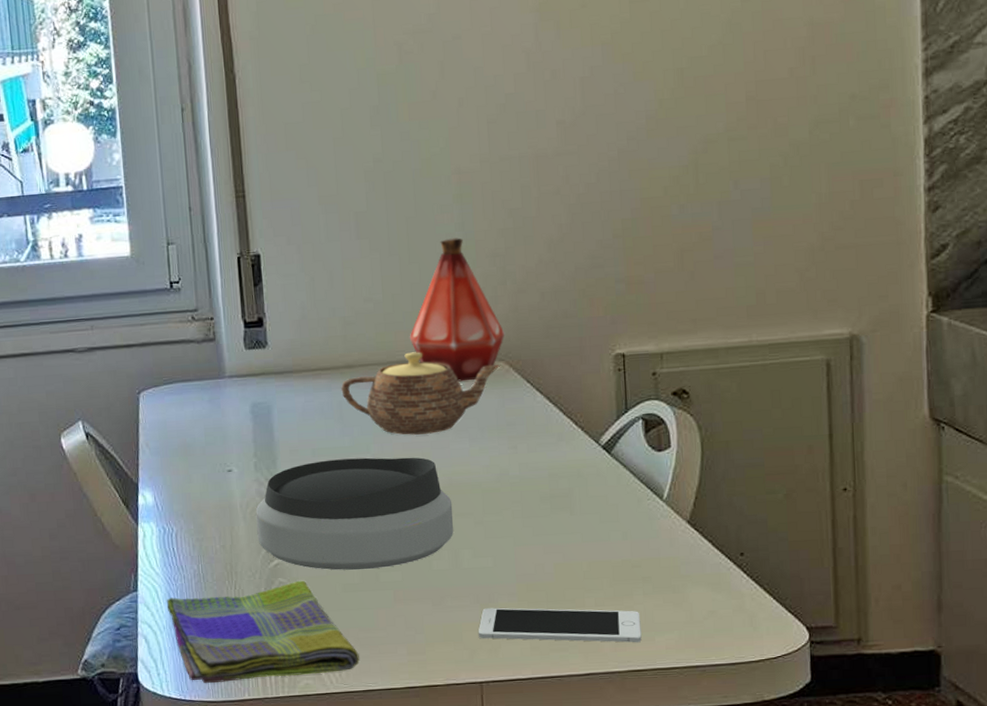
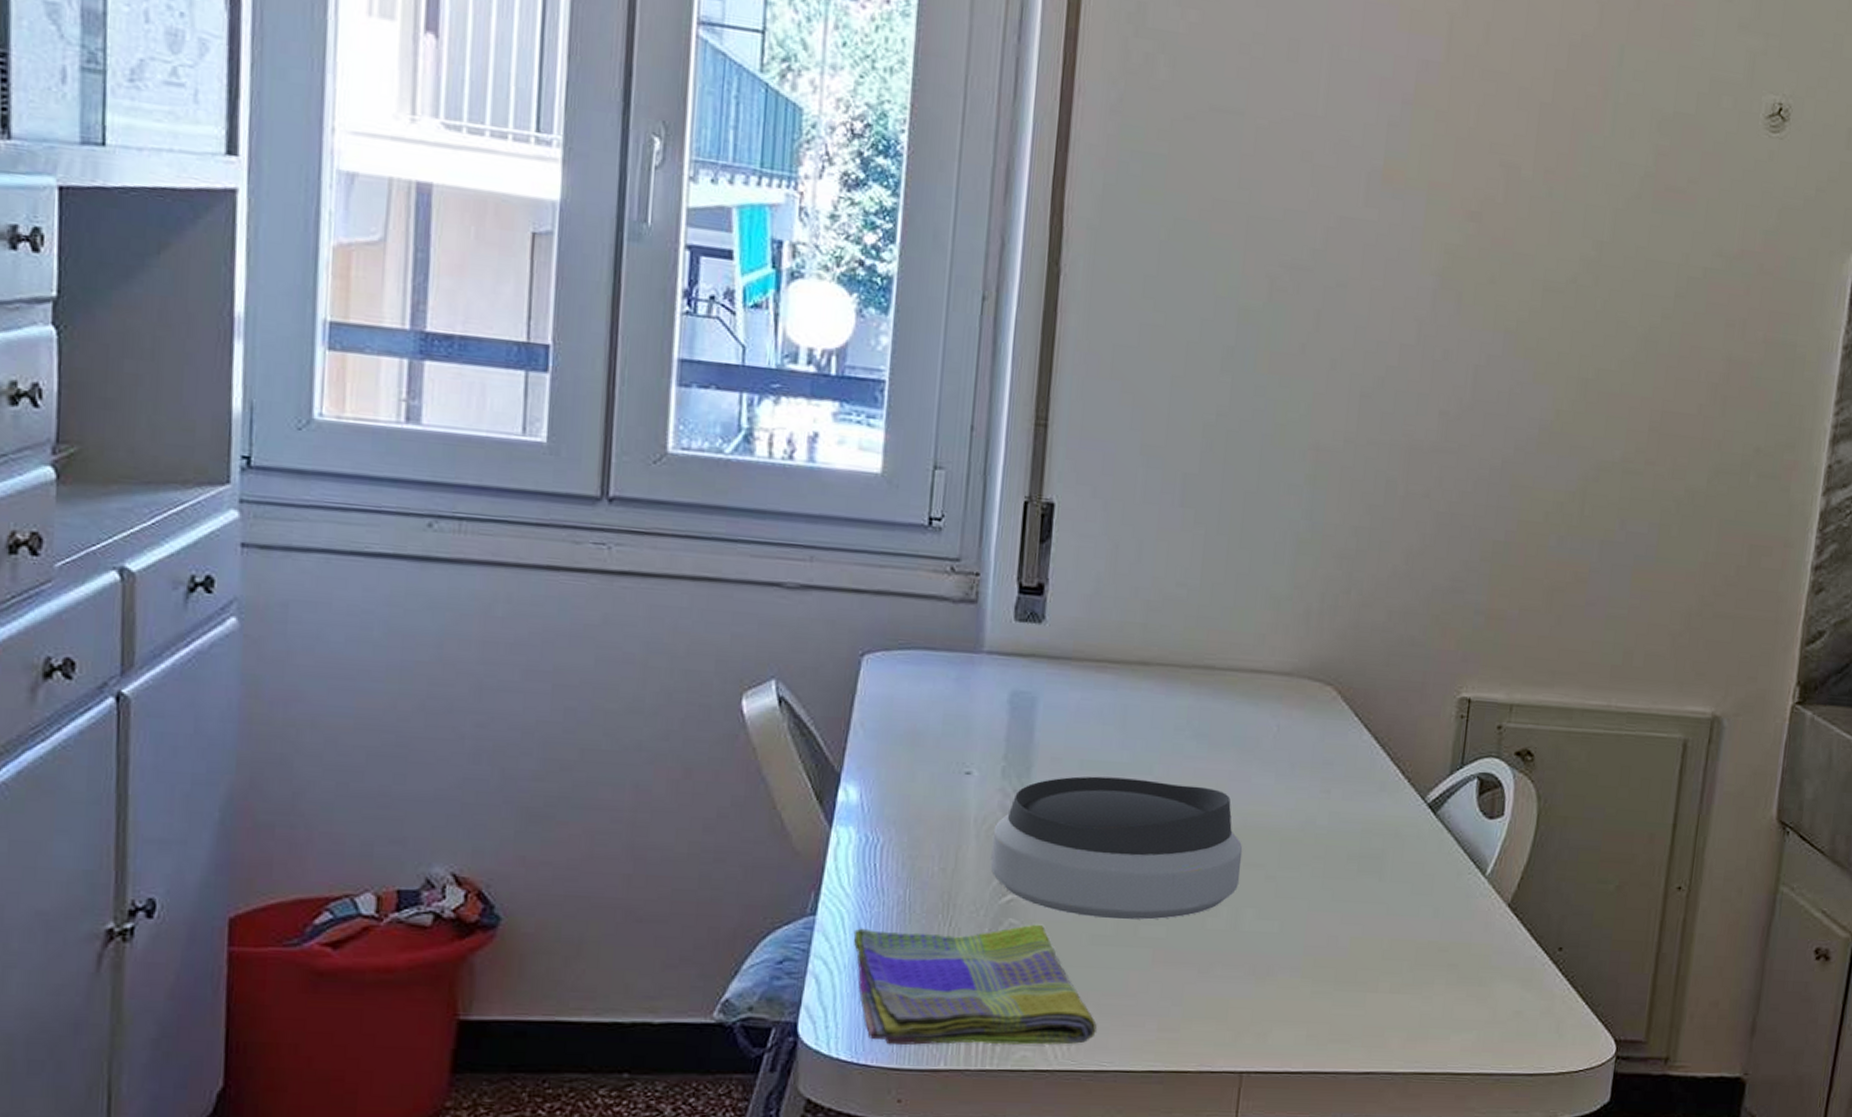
teapot: present [341,352,501,435] -> none [1129,657,1328,762]
bottle: present [409,238,505,382] -> none [1224,526,1340,703]
cell phone: present [478,607,642,643] -> none [1247,982,1439,1041]

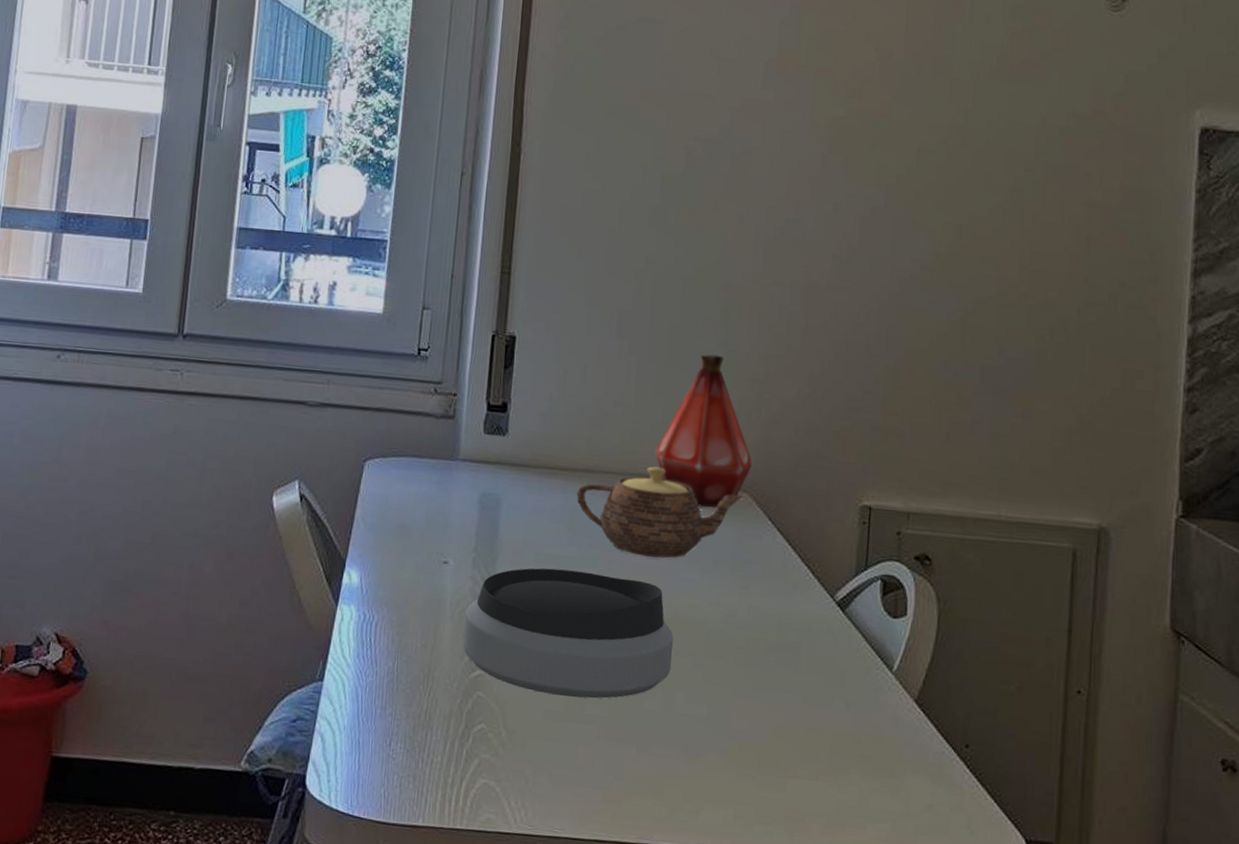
dish towel: present [853,924,1097,1045] -> none [352,694,550,810]
teapot: none [1129,657,1328,762] -> present [576,466,745,559]
bottle: none [1224,526,1340,703] -> present [654,354,753,508]

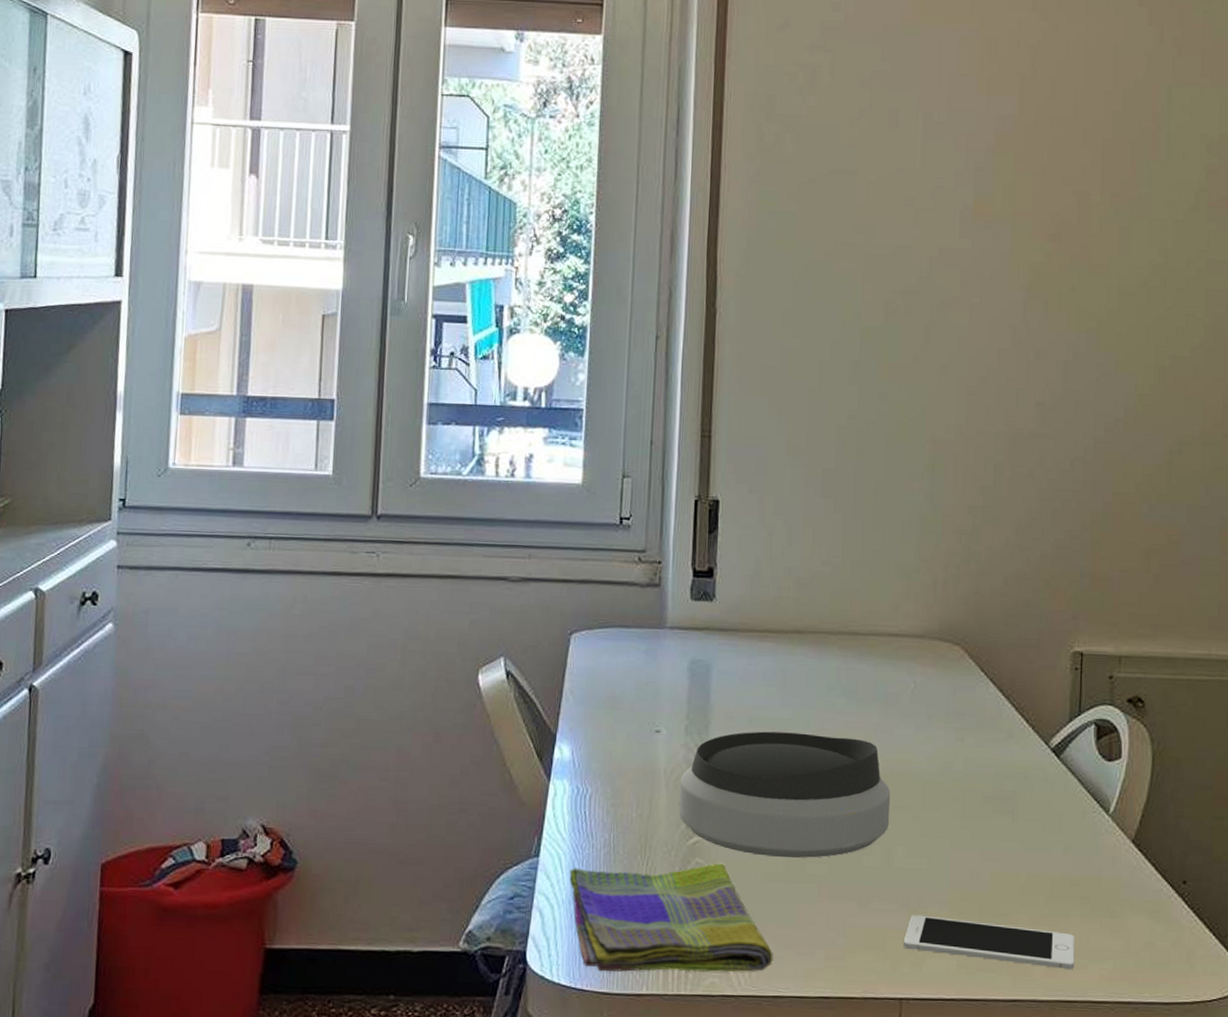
dish towel: none [352,694,550,810] -> present [569,863,773,972]
teapot: present [576,466,745,559] -> none [787,624,956,715]
bottle: present [654,354,753,508] -> none [864,508,964,662]
cell phone: none [680,762,854,829] -> present [903,915,1075,970]

